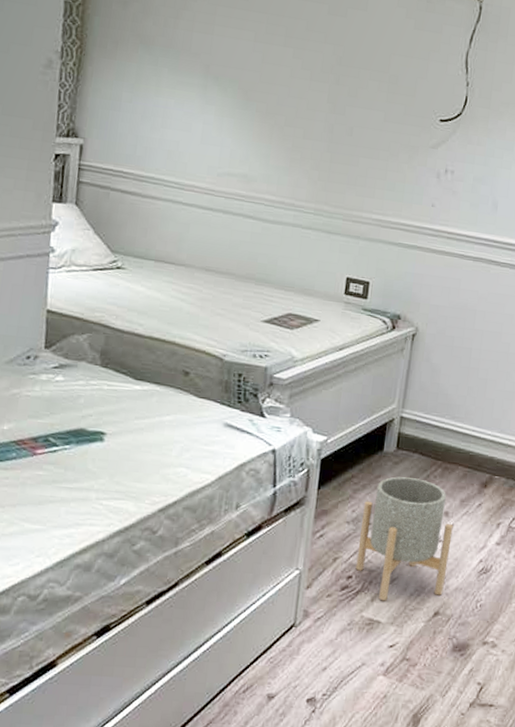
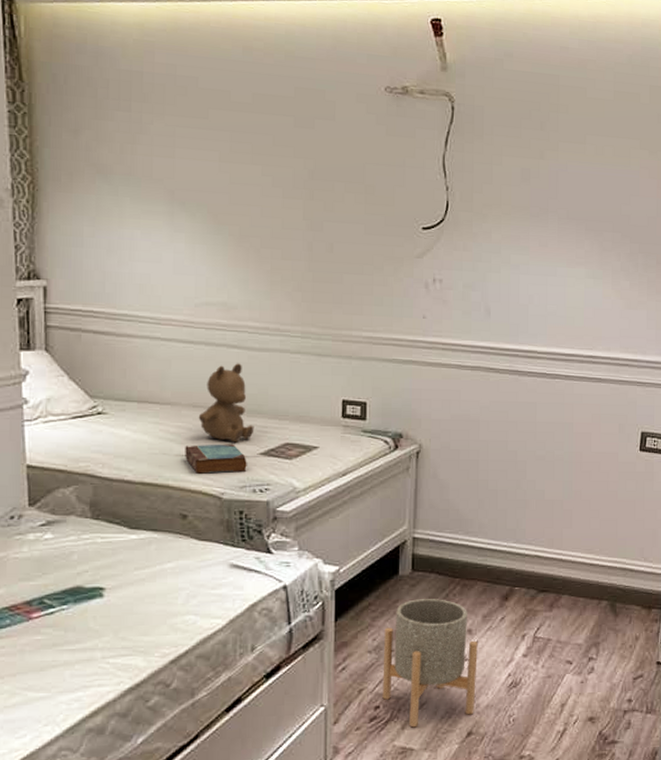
book: none [193,306,251,337] -> present [185,444,247,474]
teddy bear: none [209,233,261,308] -> present [198,363,254,443]

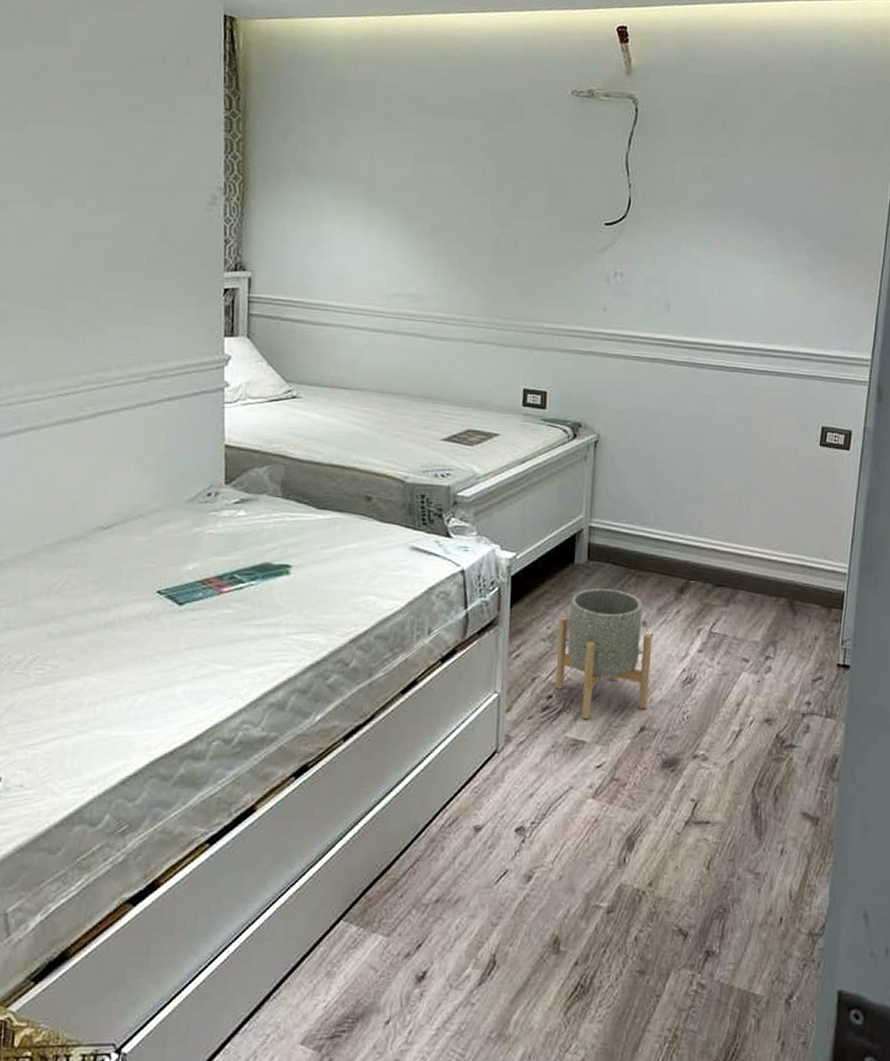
book: present [185,444,247,474] -> none [371,429,430,458]
teddy bear: present [198,363,254,443] -> none [385,351,438,428]

